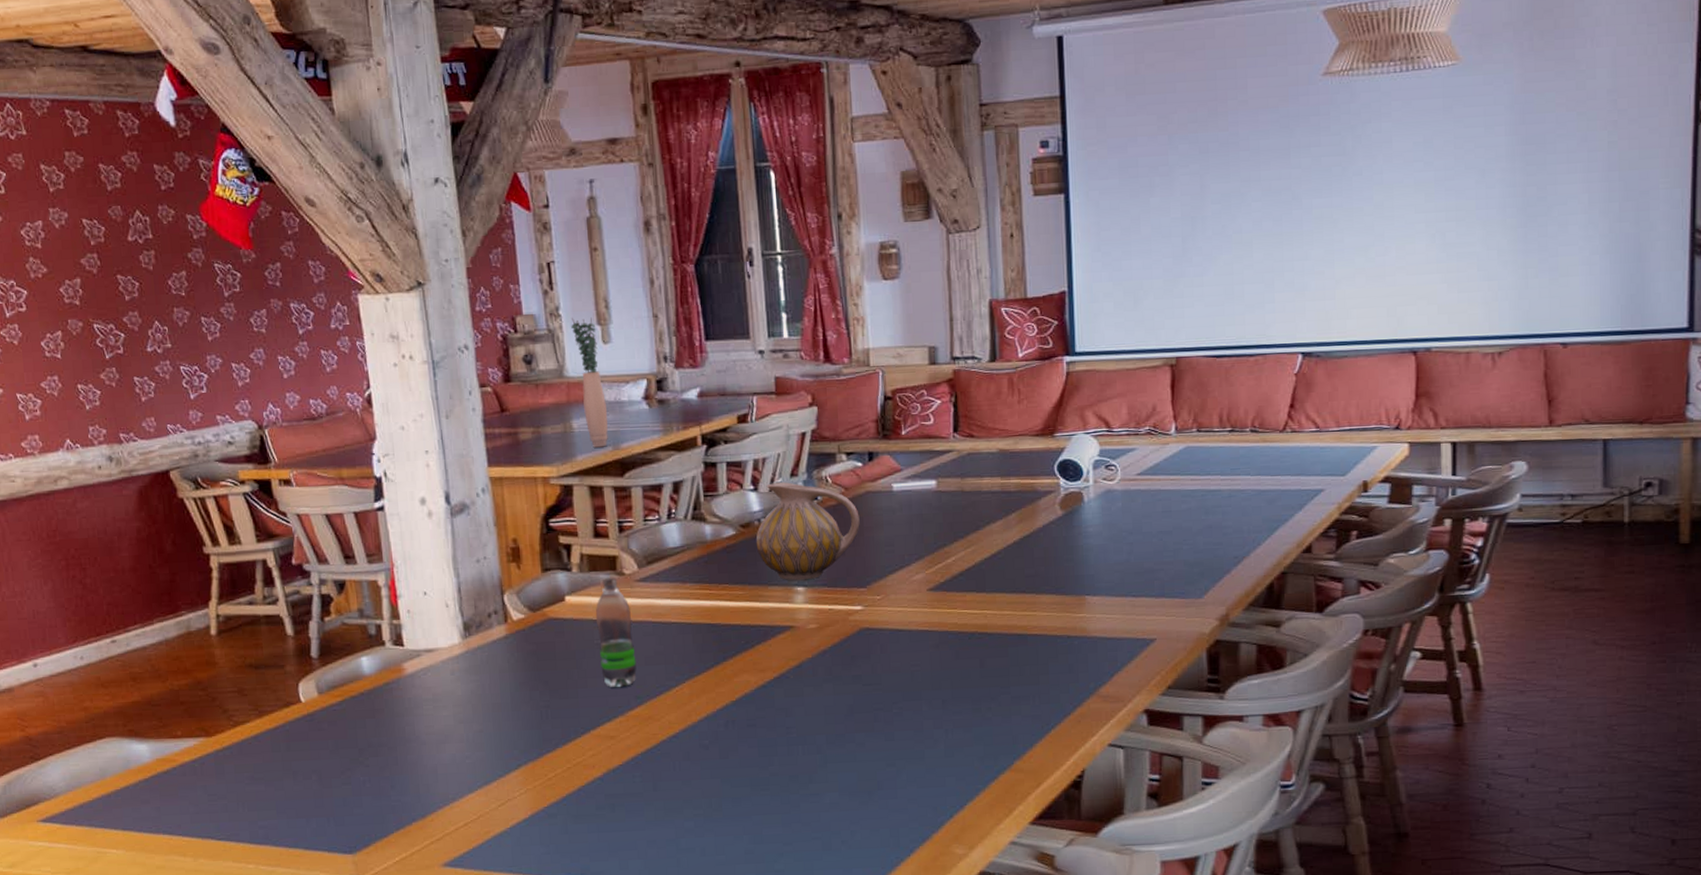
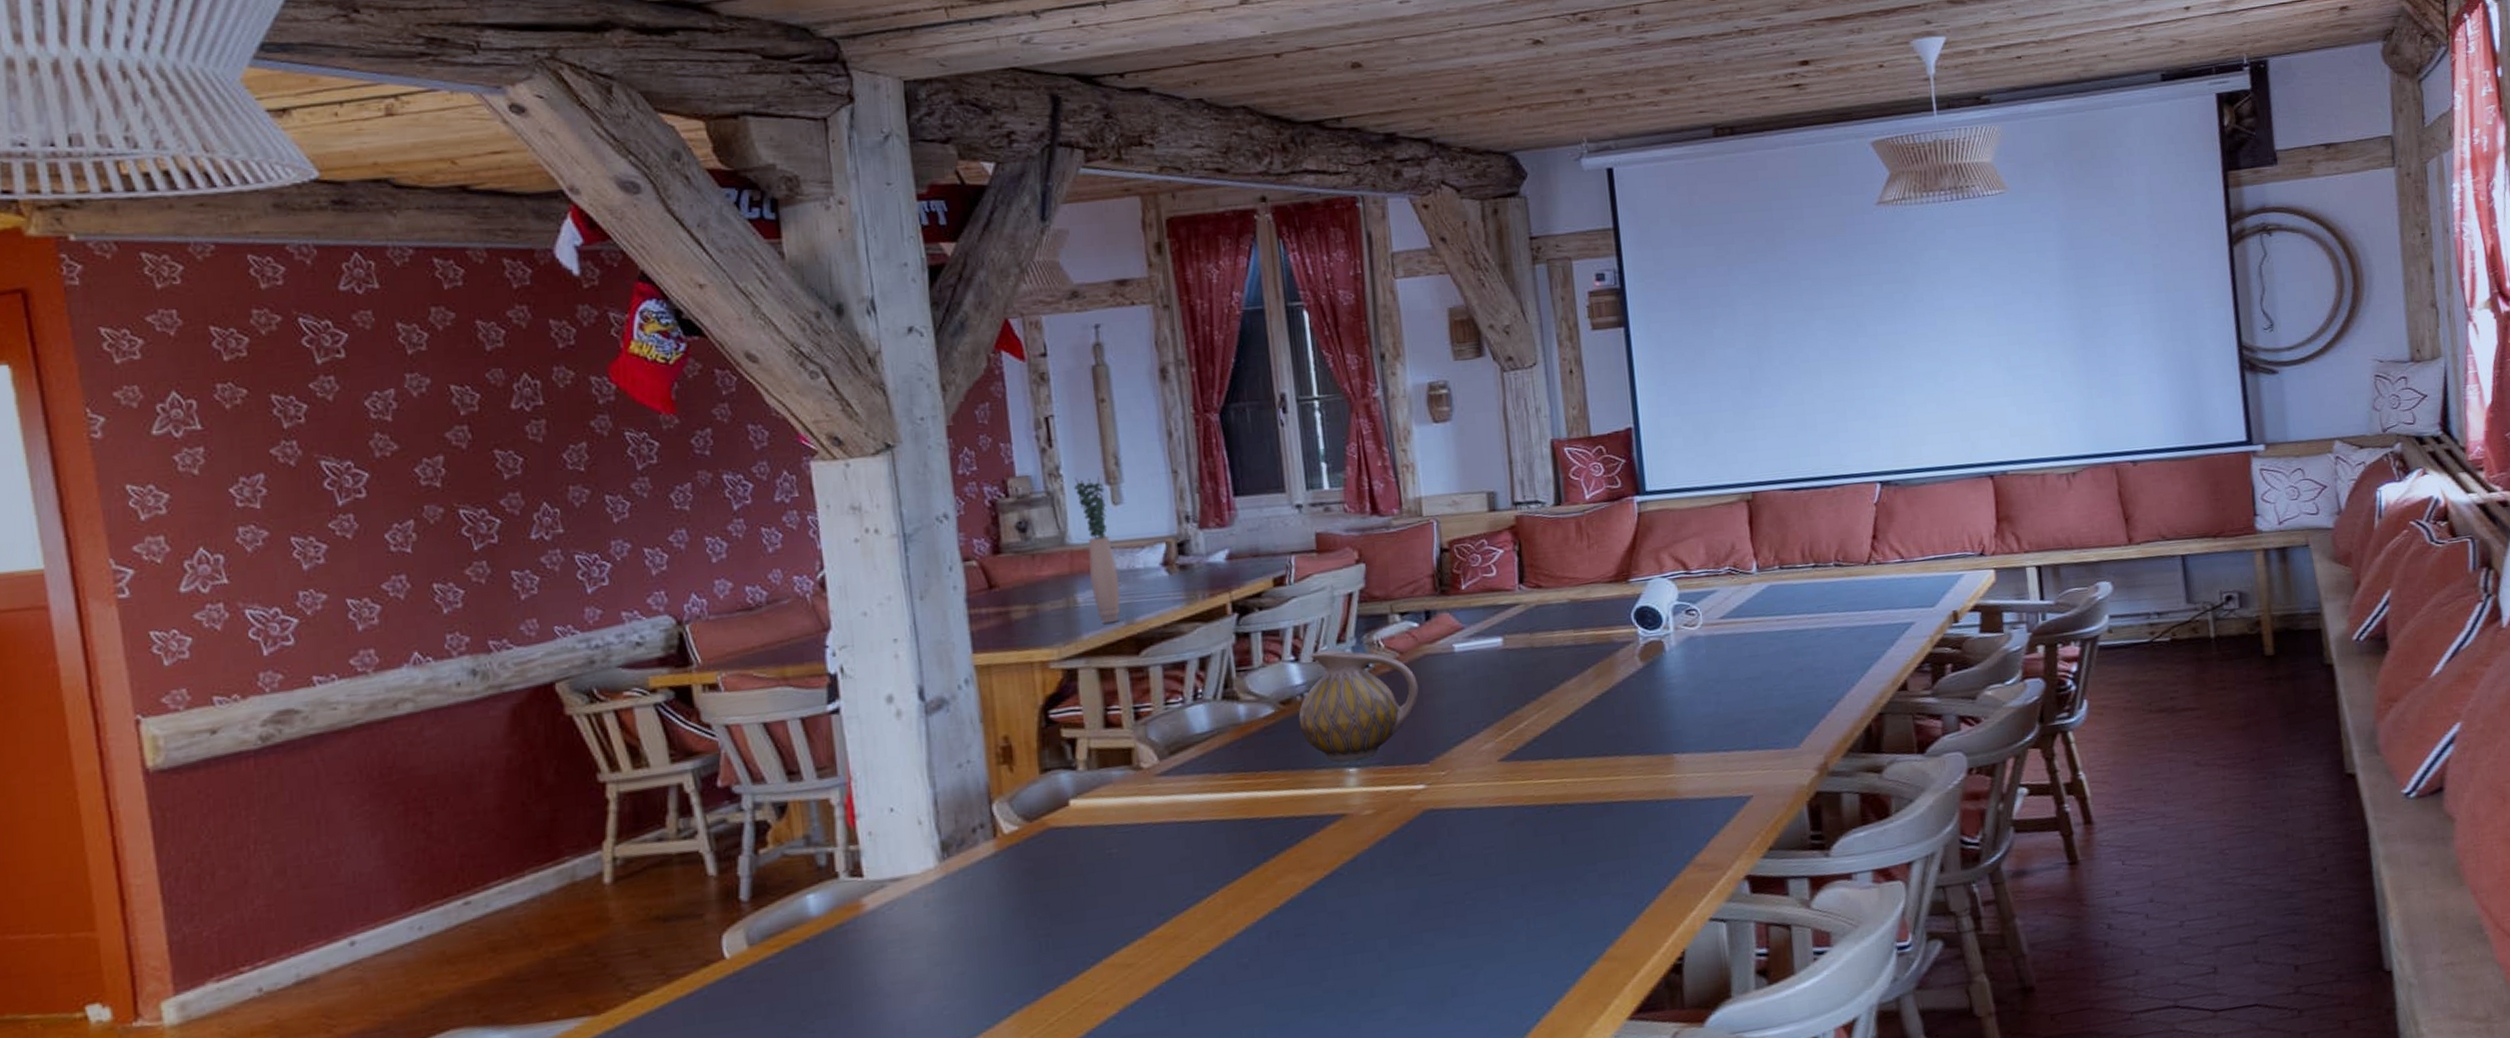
bottle: present [595,578,637,688] -> none [1107,774,1159,906]

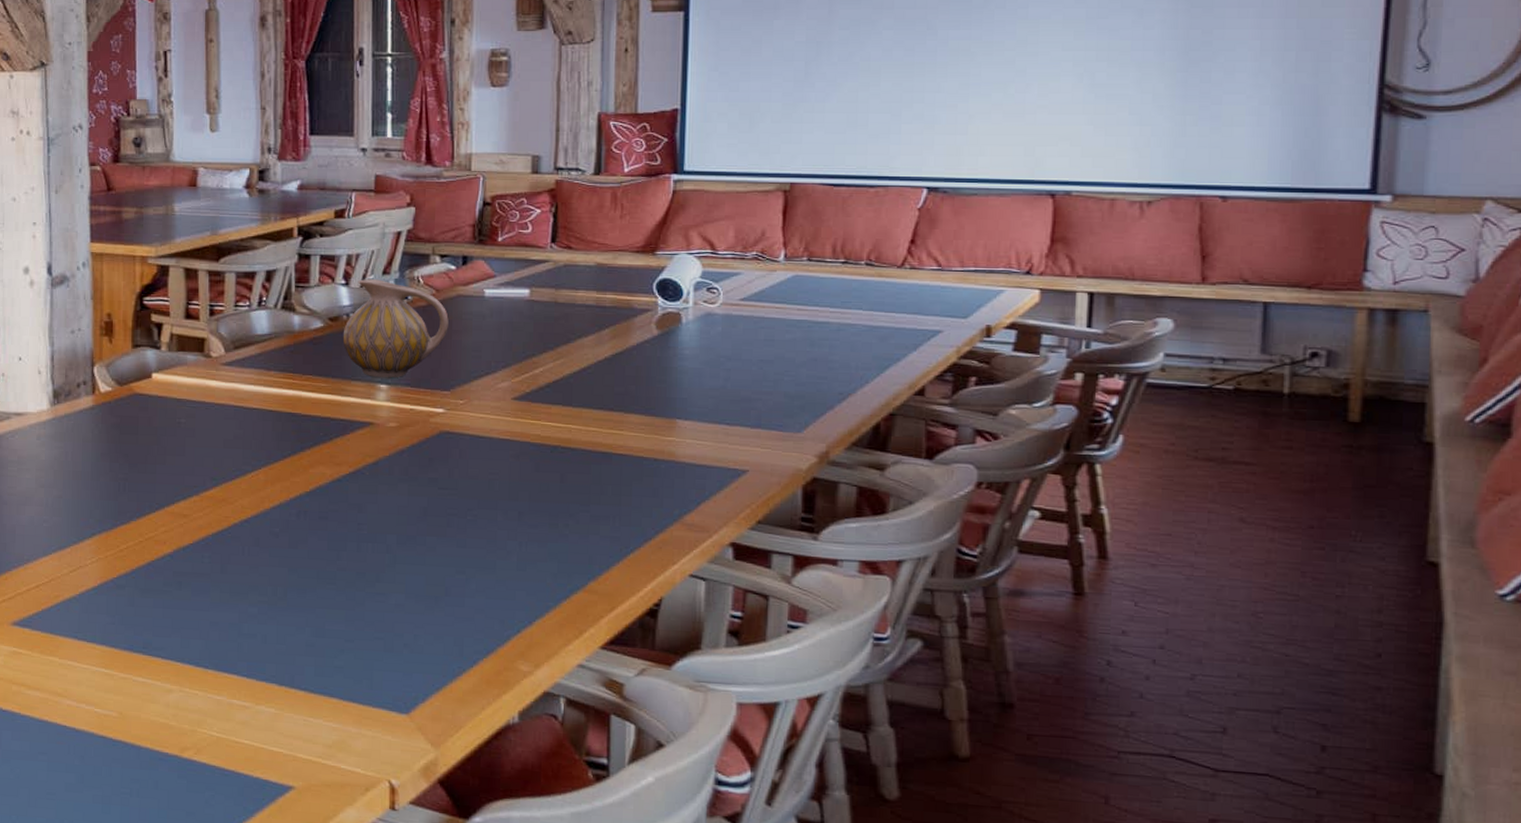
vase: present [1074,476,1121,624] -> none [181,104,209,232]

